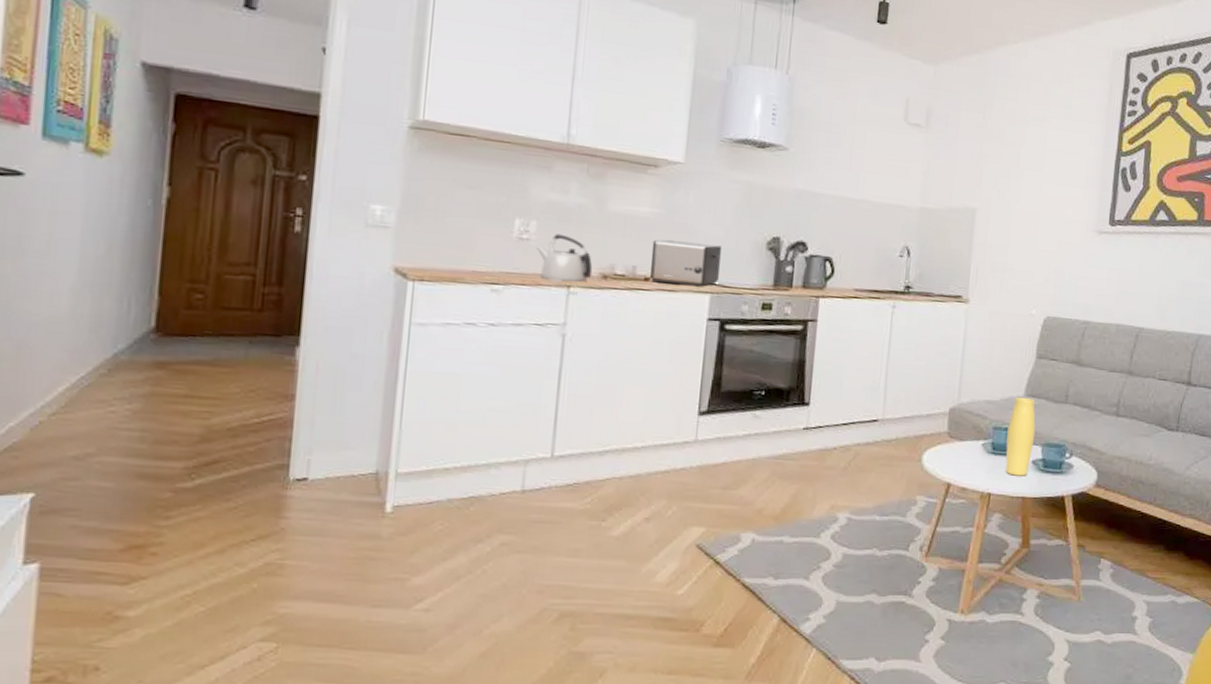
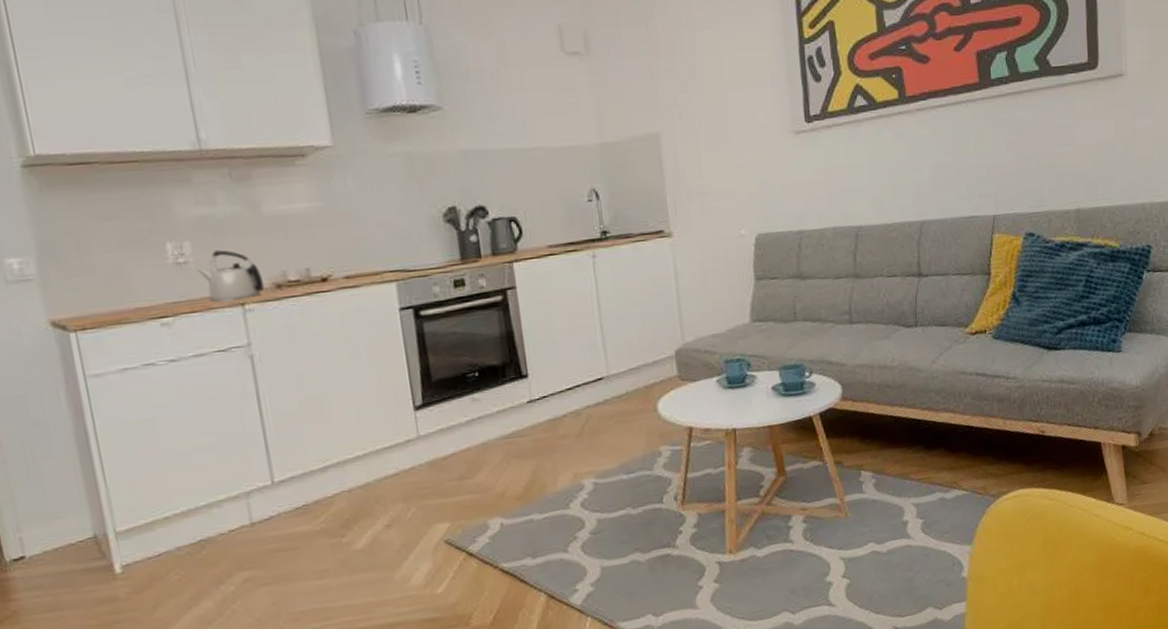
toaster: present [650,240,721,288] -> none [320,228,402,282]
vase: present [1005,396,1036,476] -> none [739,323,770,407]

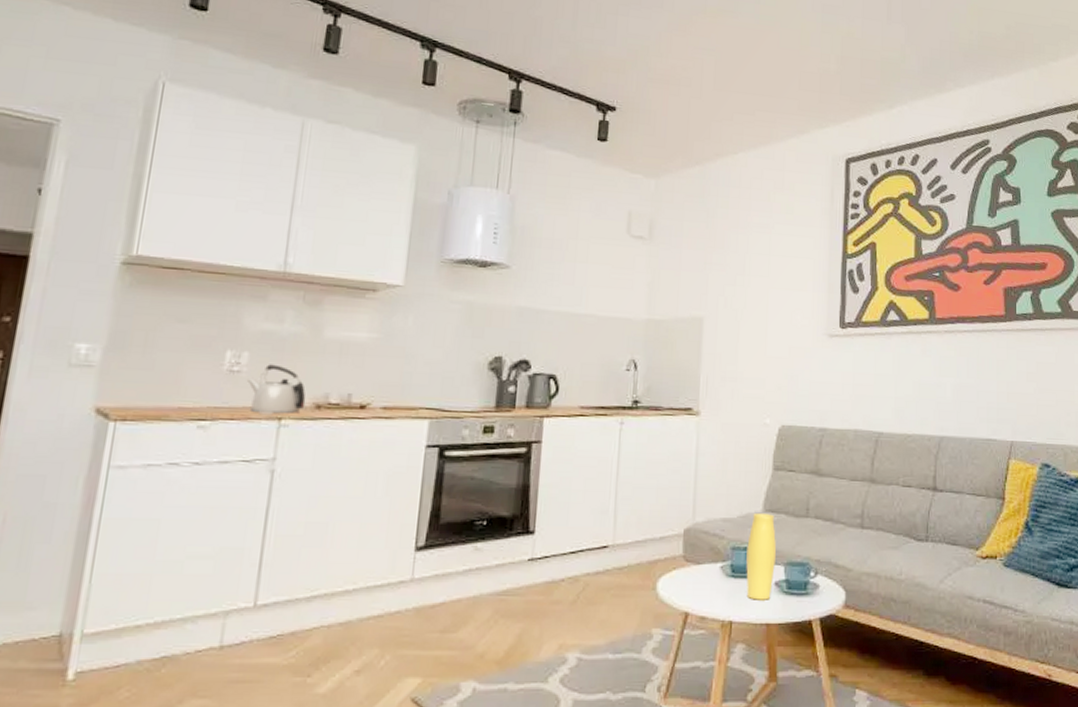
vase: none [739,323,770,407] -> present [746,512,777,600]

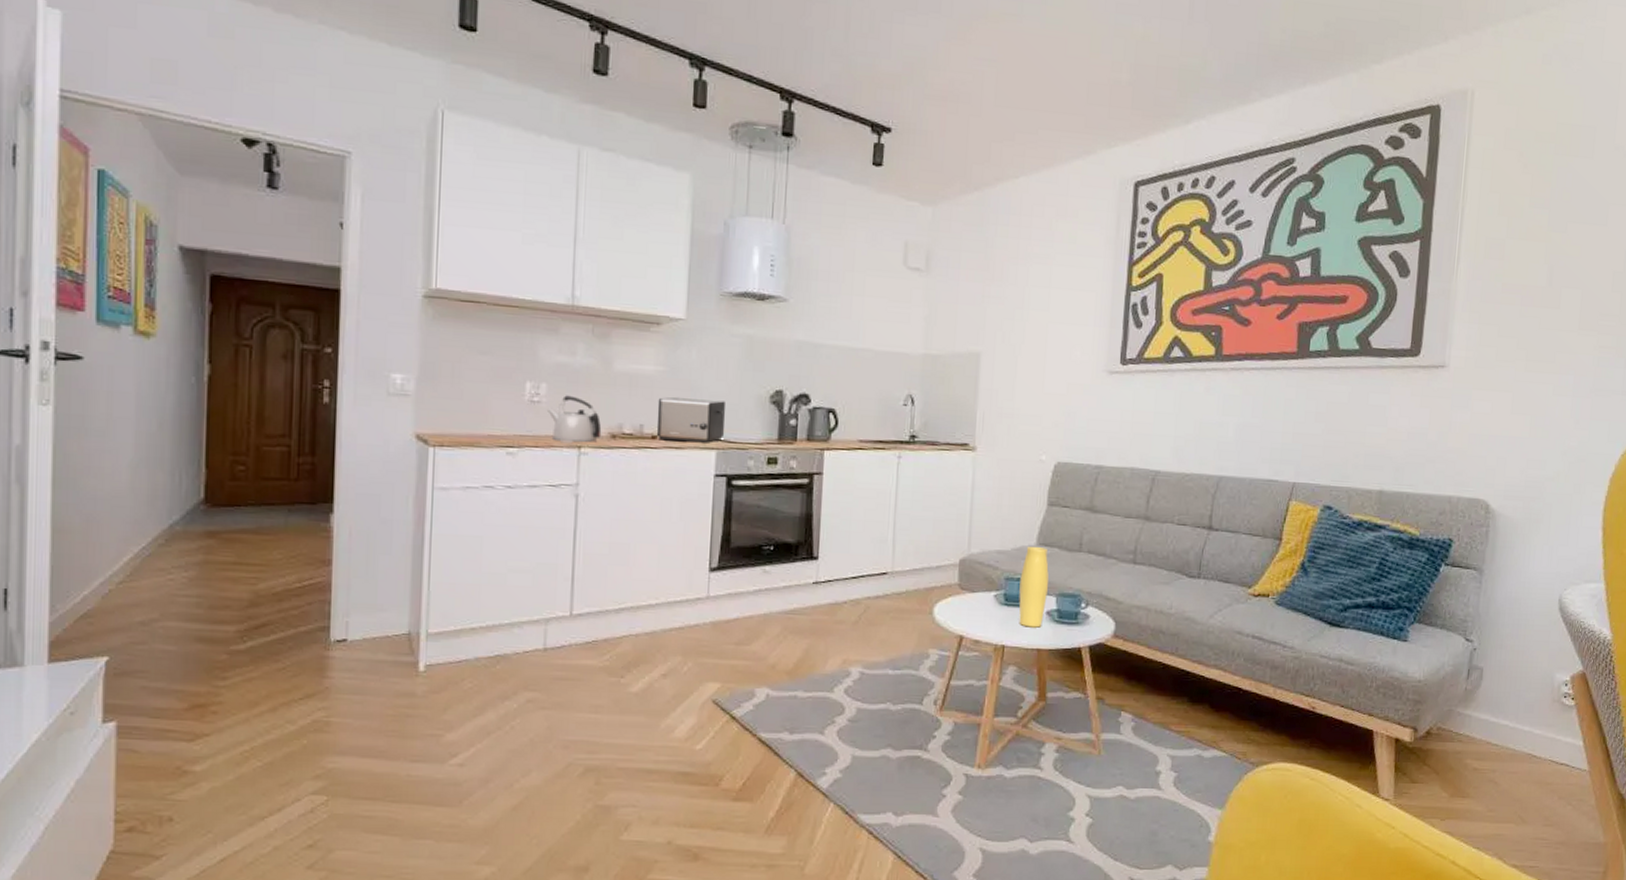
toaster: none [366,365,441,414] -> present [656,397,725,445]

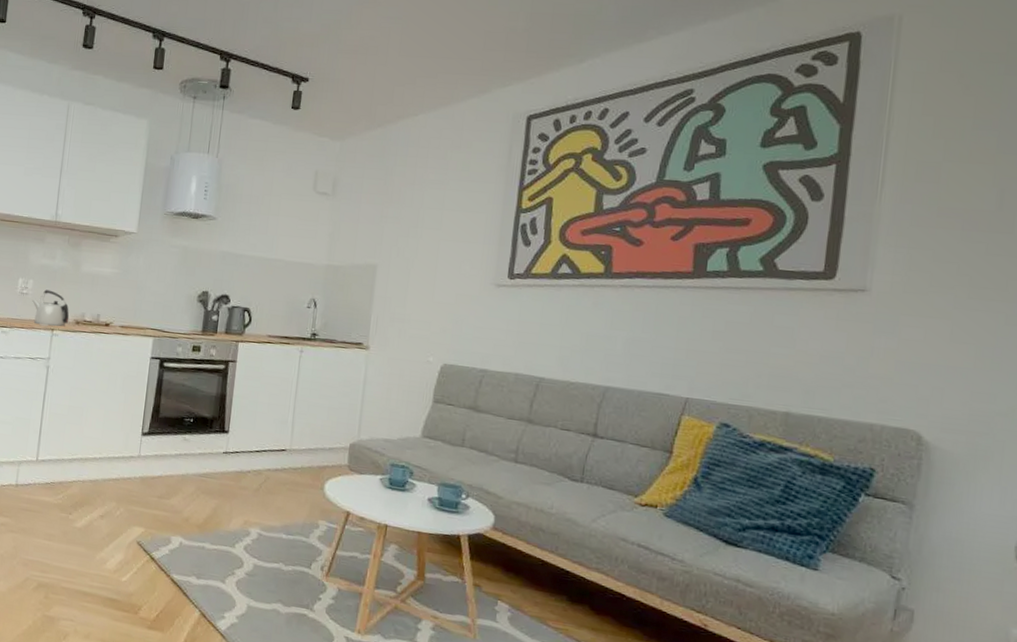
toaster: present [656,397,725,445] -> none [110,294,163,332]
vase: present [1019,546,1049,628] -> none [401,437,432,513]

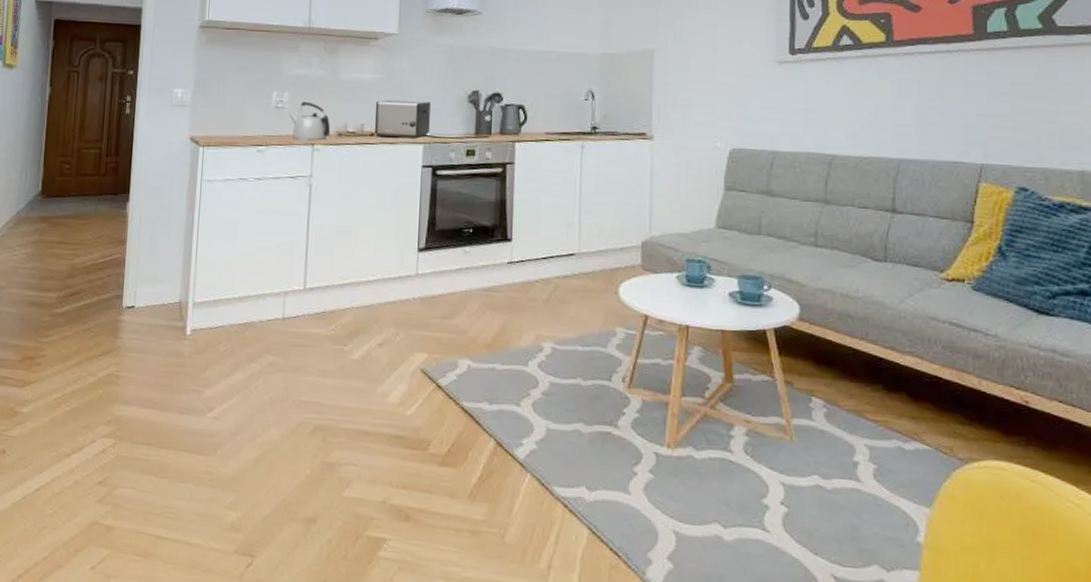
toaster: none [110,294,163,332] -> present [374,100,430,140]

